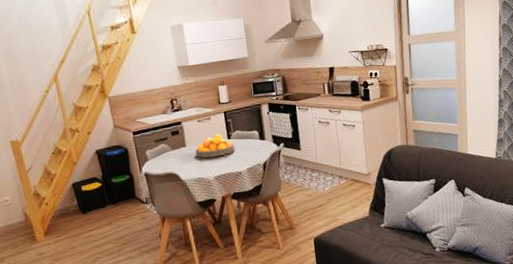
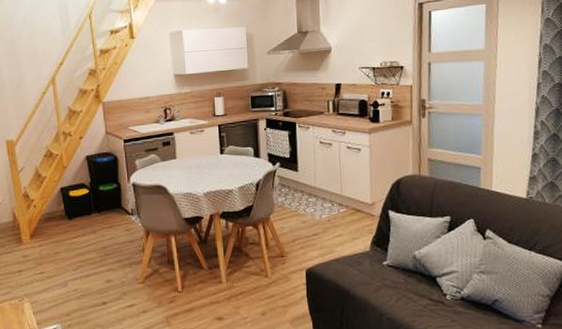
fruit bowl: present [195,133,235,158] -> none [185,147,227,173]

